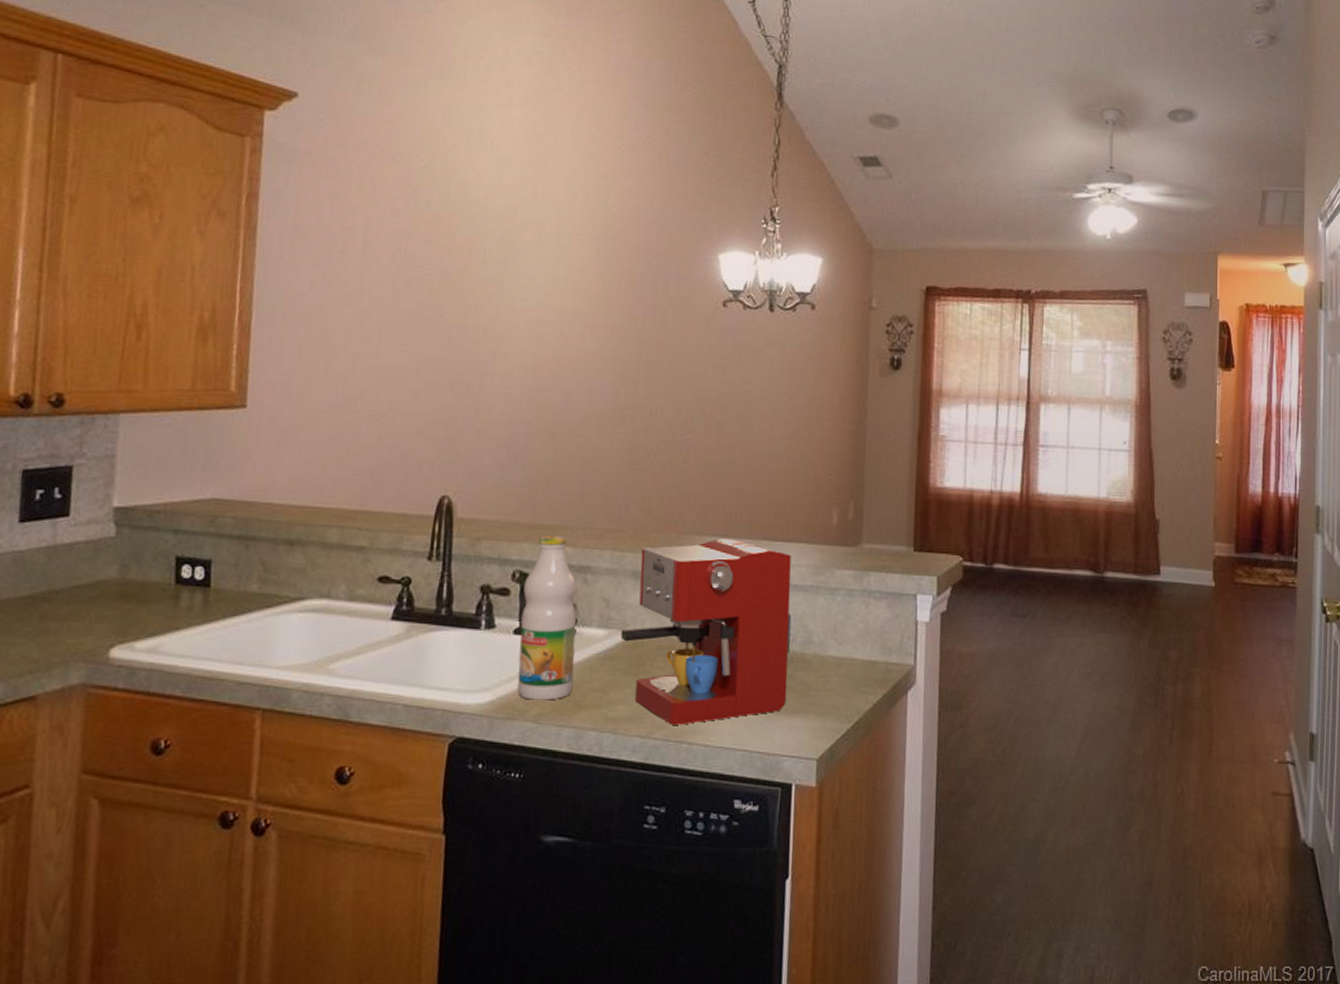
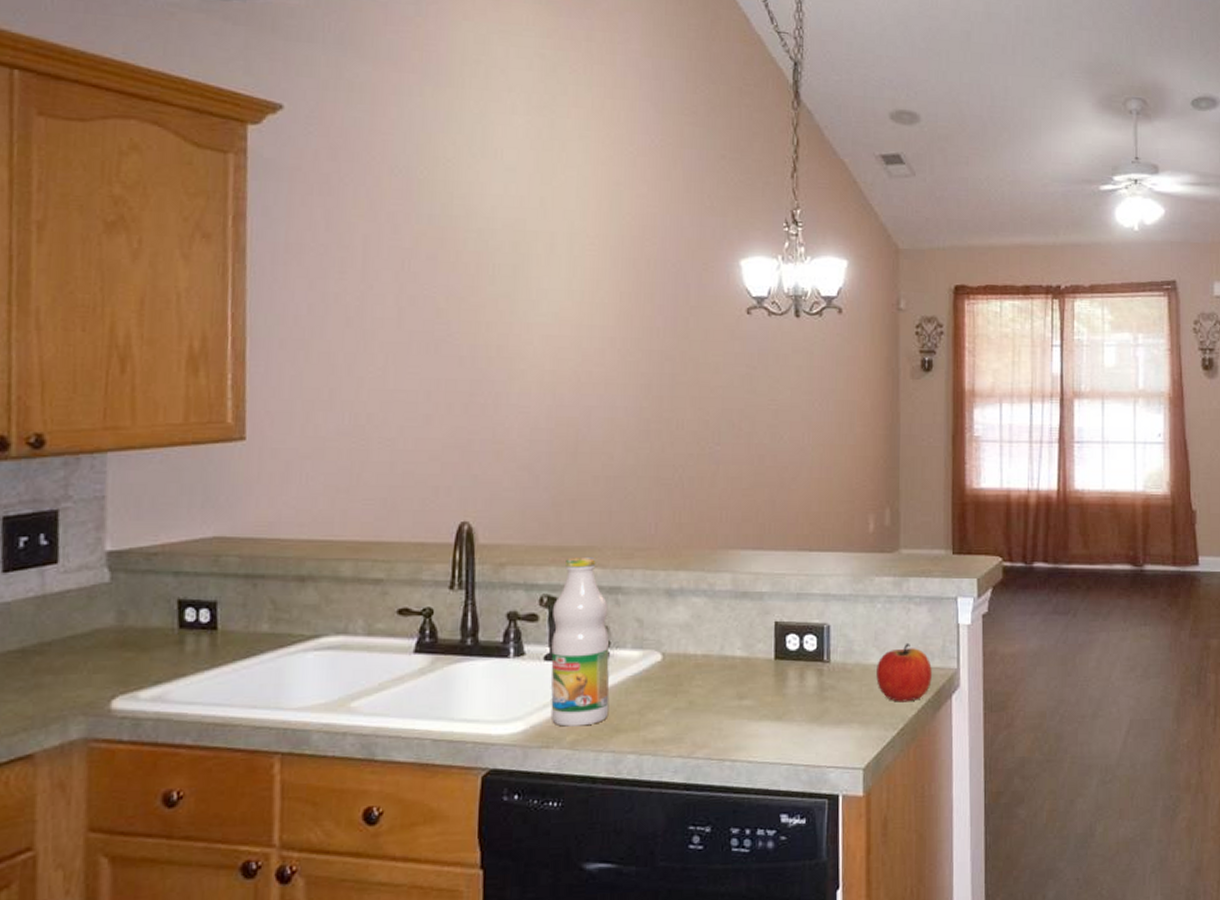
coffee maker: present [620,538,791,725] -> none [656,551,830,743]
apple: none [834,636,889,696] -> present [876,642,932,702]

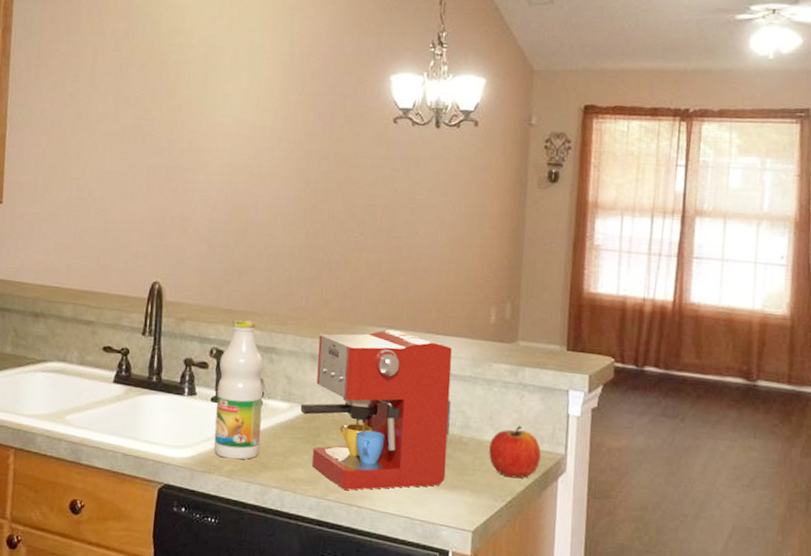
coffee maker: none [656,551,830,743] -> present [300,329,452,490]

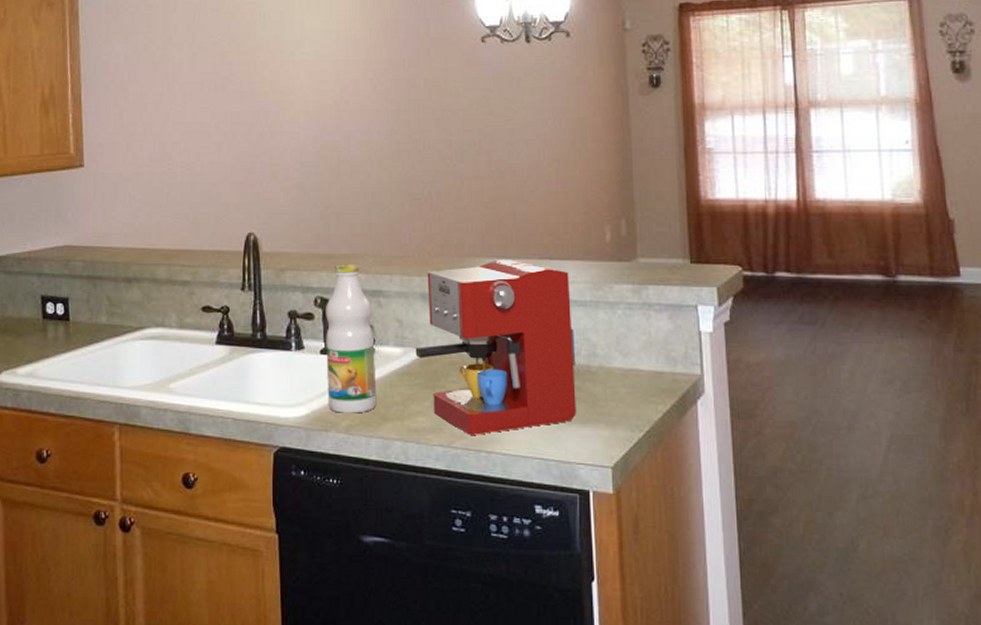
apple: present [489,425,541,479] -> none [620,348,676,406]

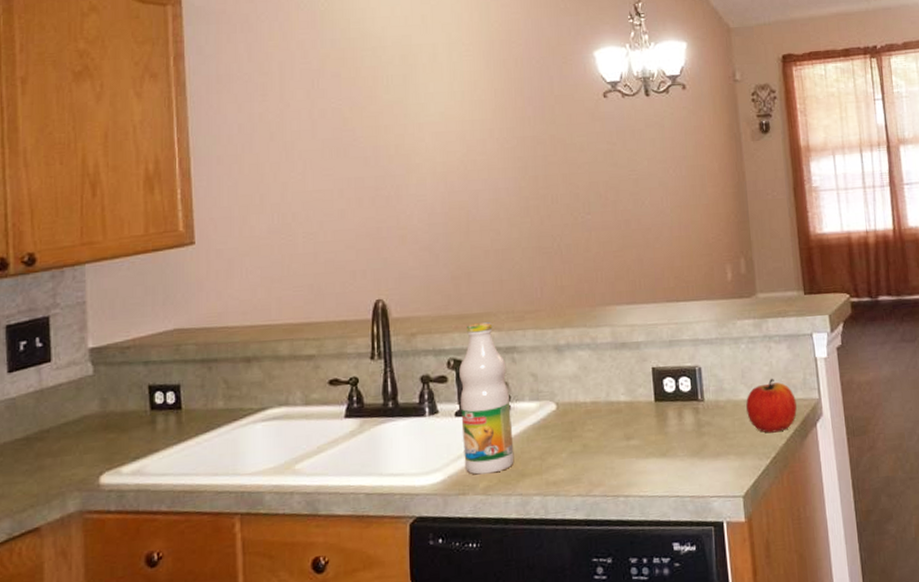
coffee maker: present [415,259,576,435] -> none [551,305,708,481]
apple: none [620,348,676,406] -> present [746,378,797,433]

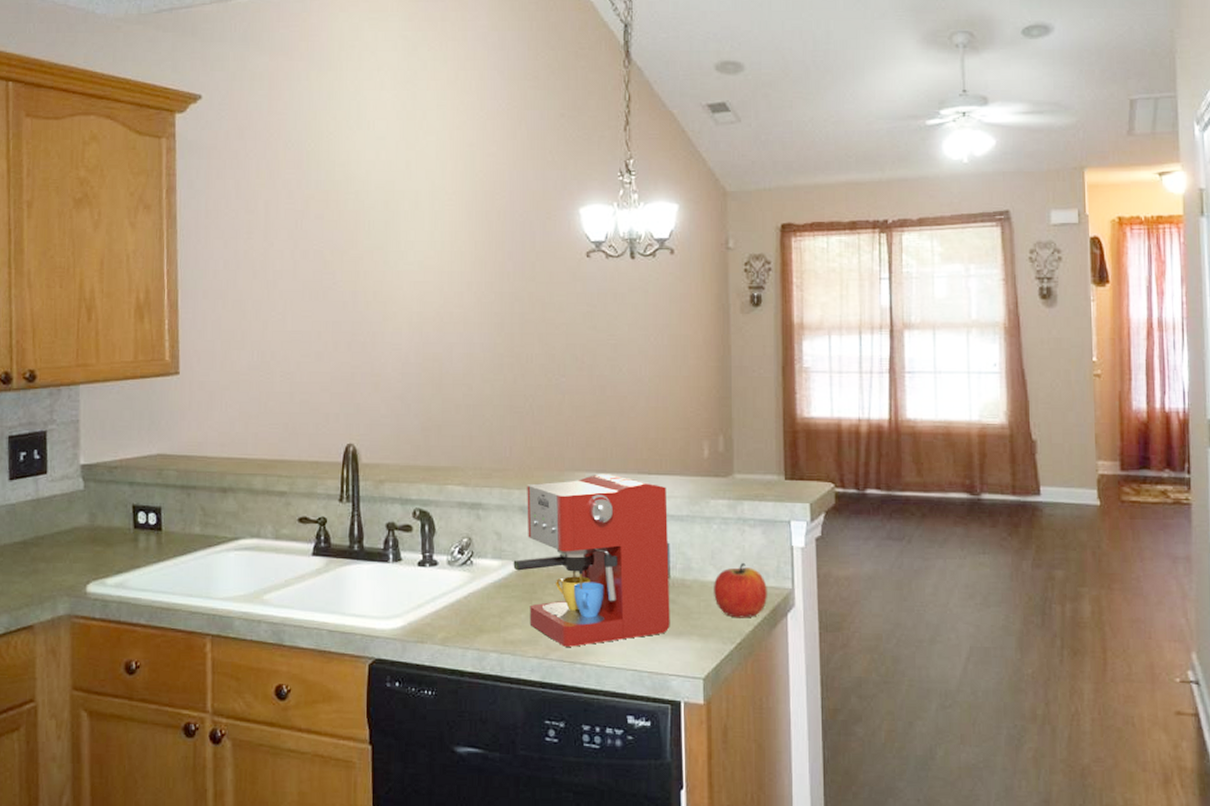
bottle: present [459,322,514,475] -> none [424,476,474,625]
coffee maker: none [551,305,708,481] -> present [513,474,670,647]

